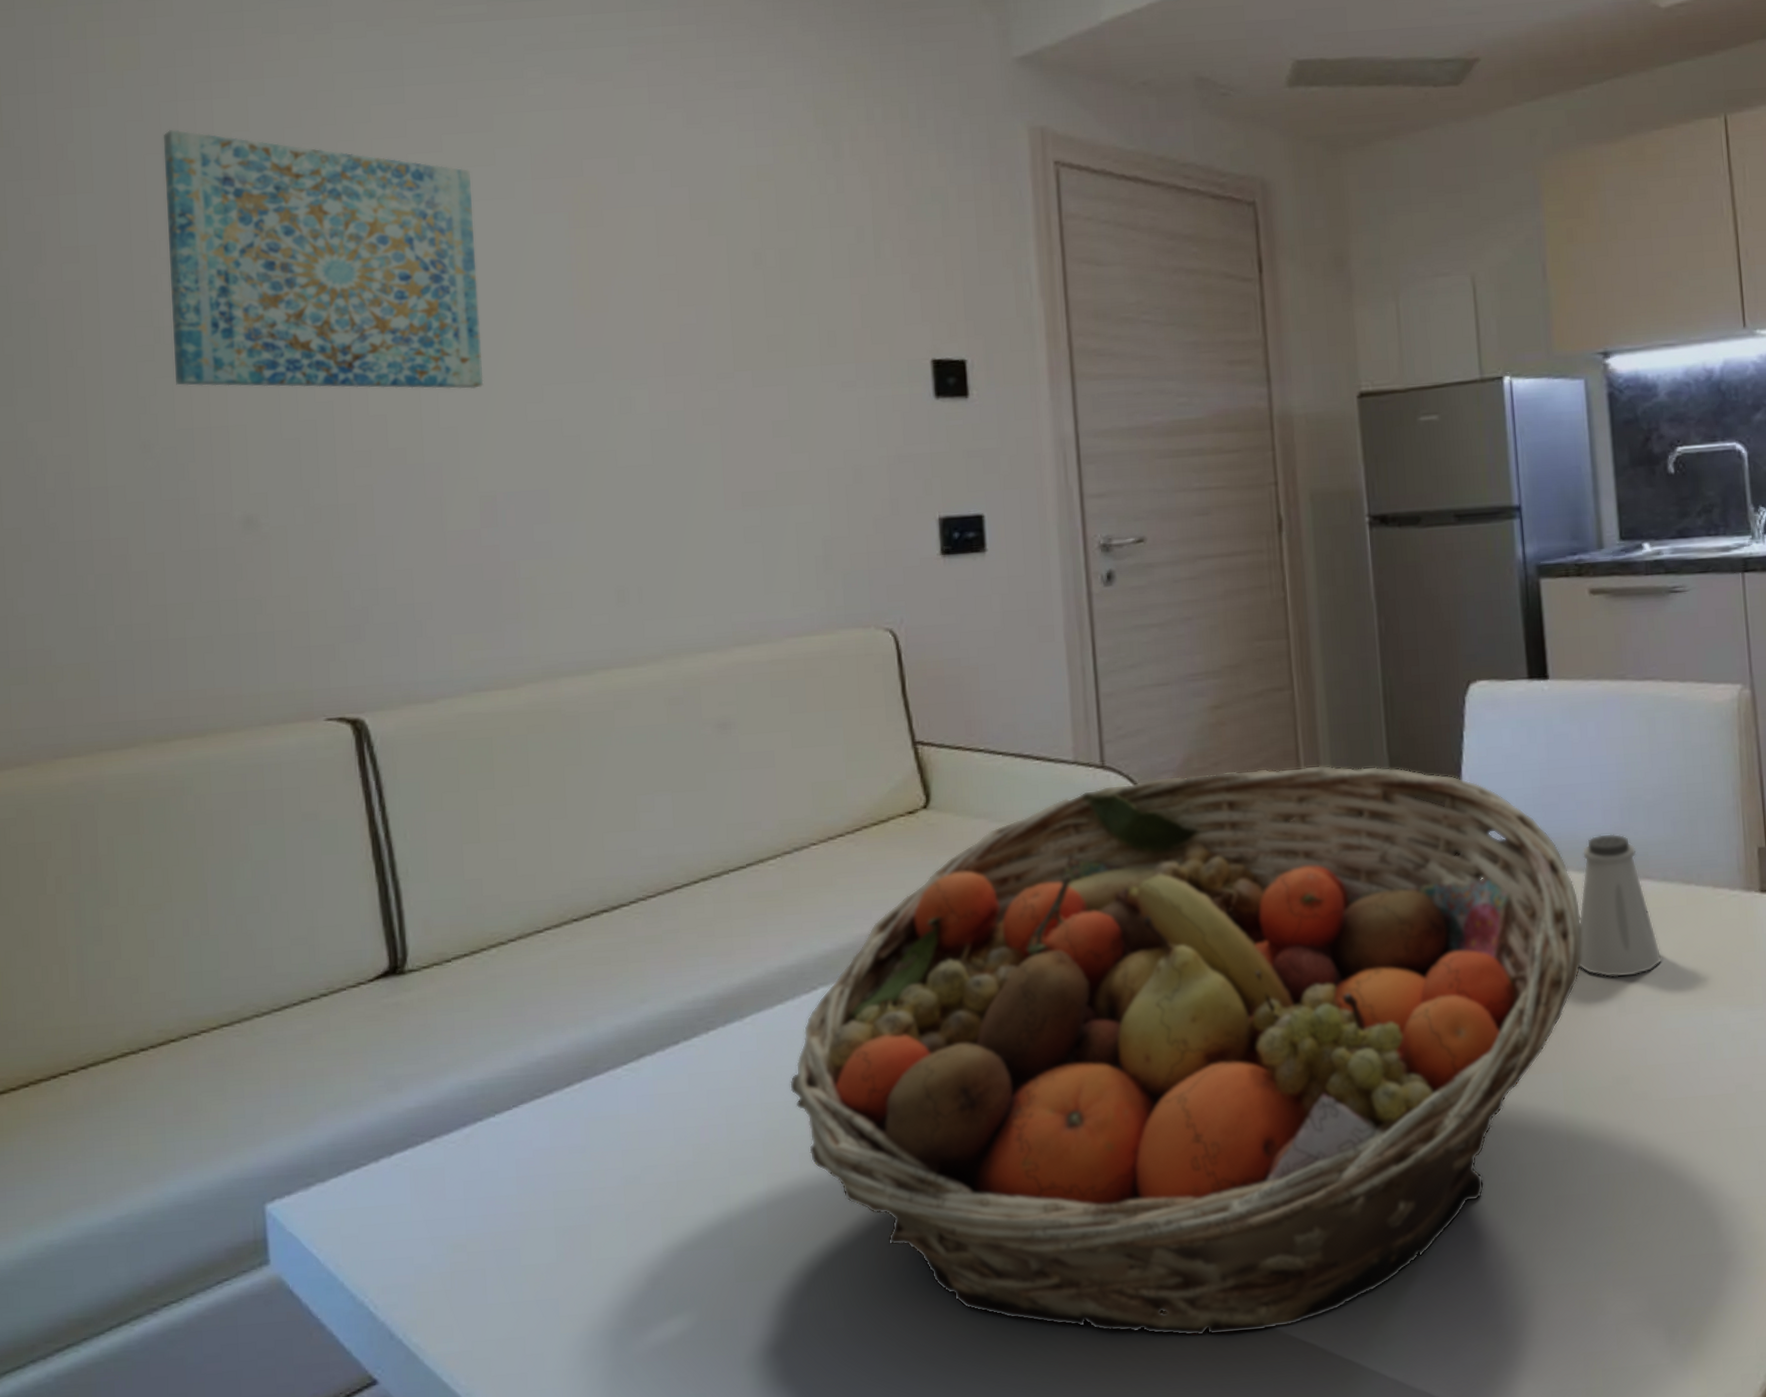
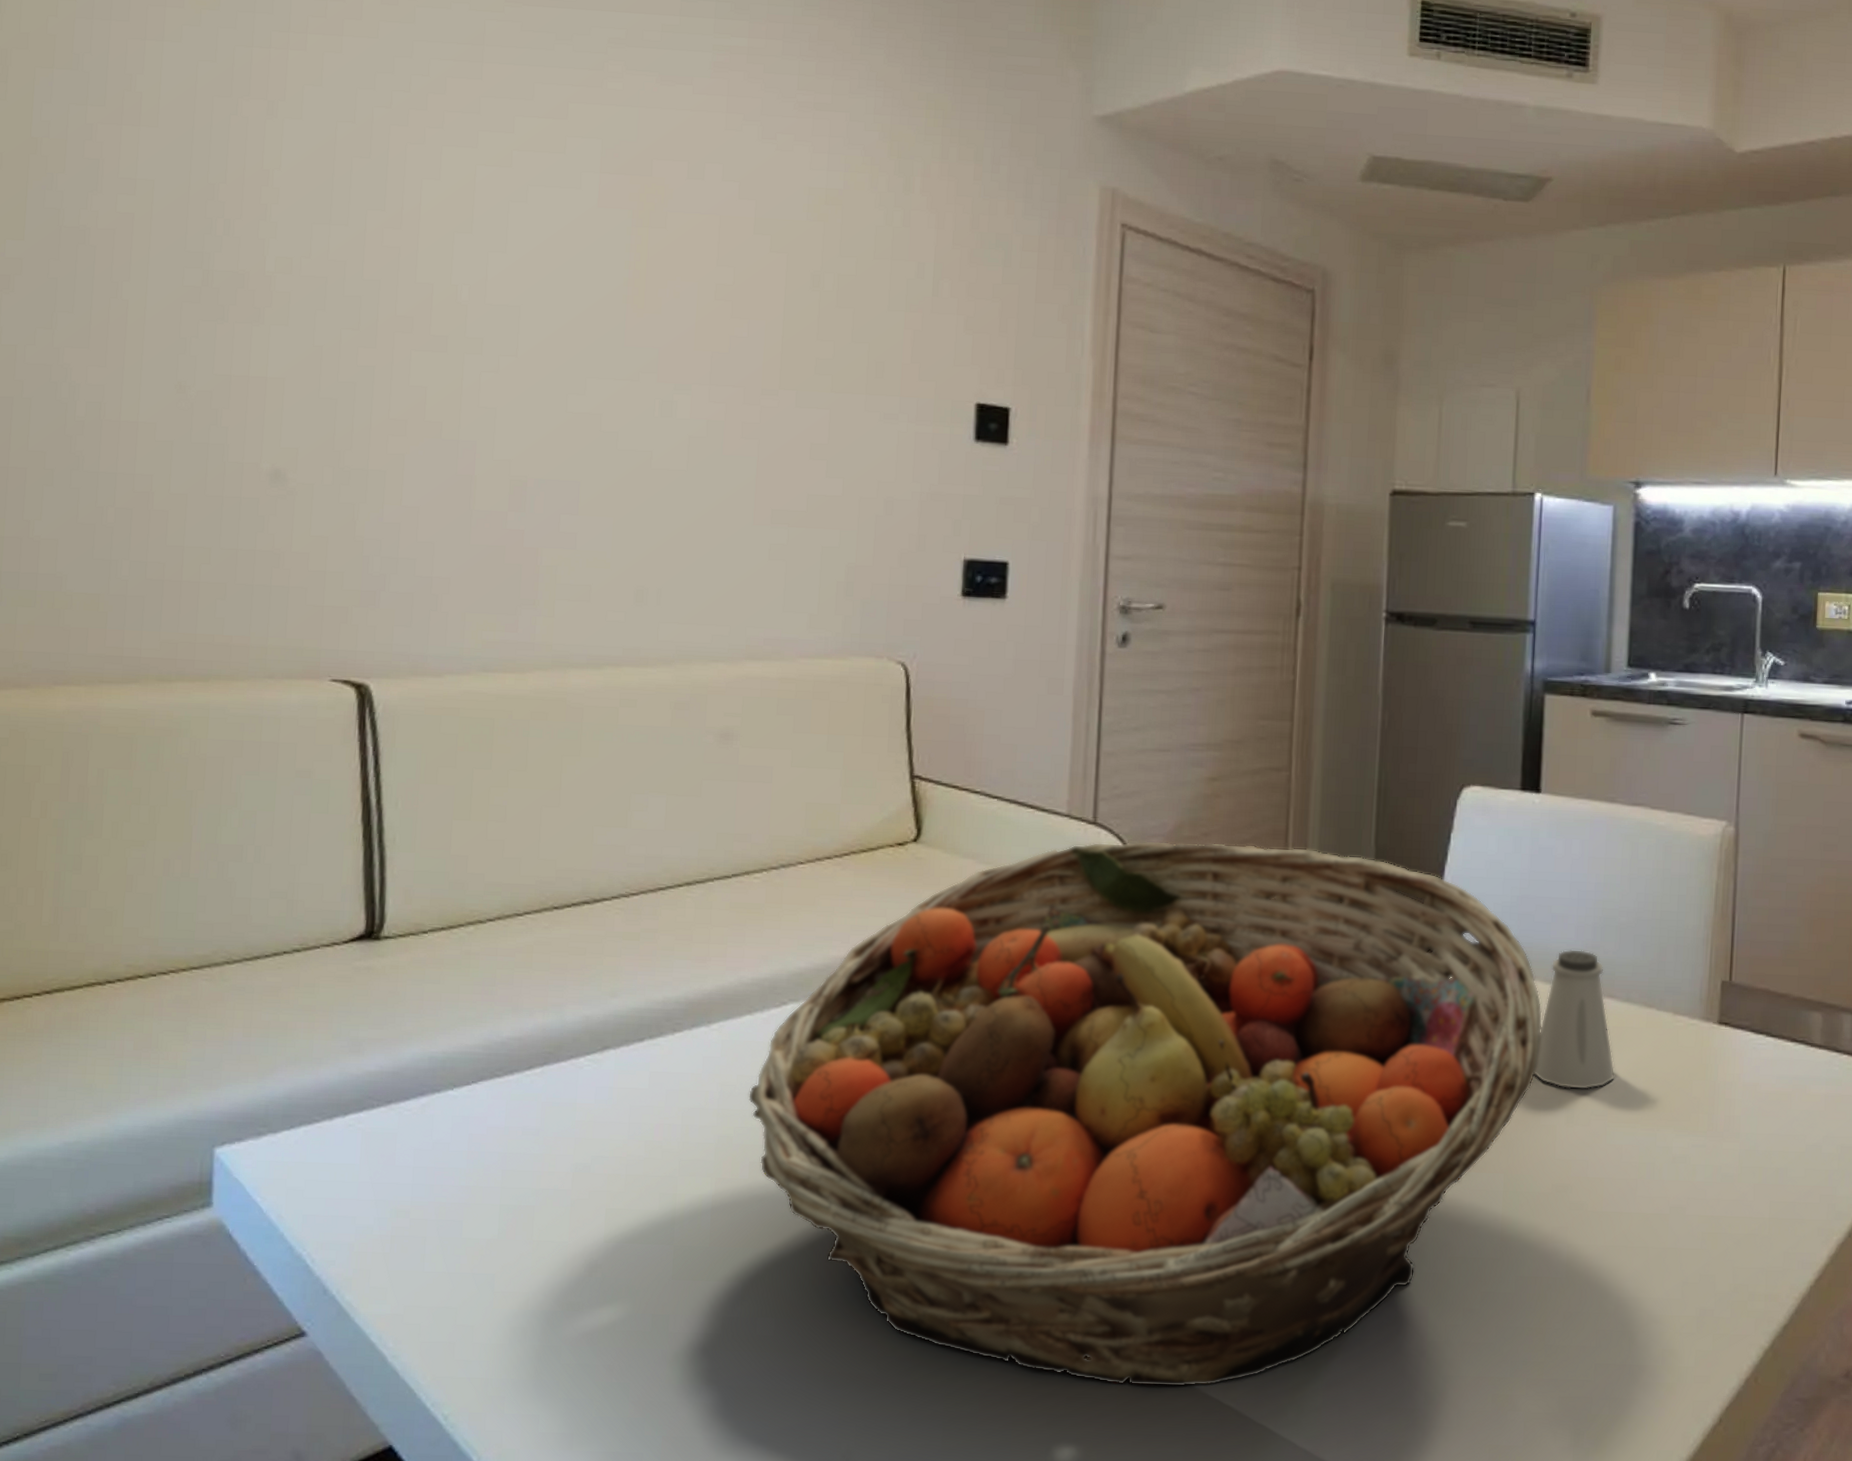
wall art: present [163,129,484,389] -> none [219,74,539,373]

